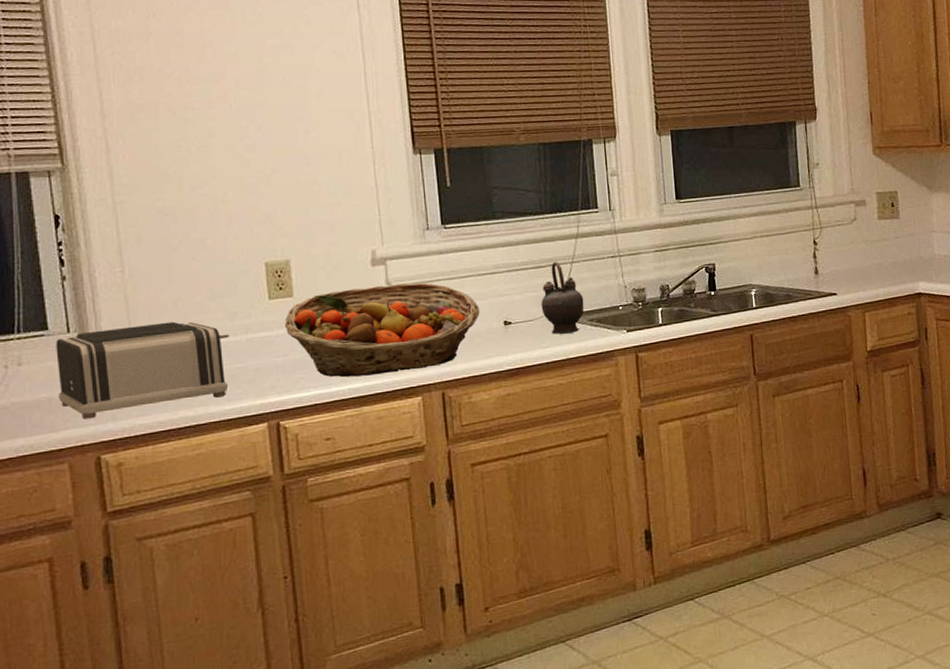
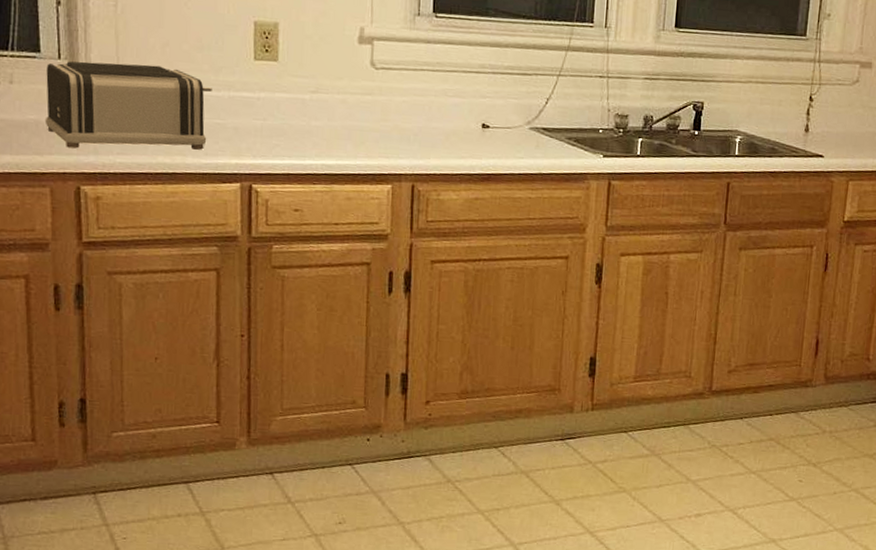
fruit basket: present [284,283,480,378] -> none [266,63,460,157]
teapot: present [541,261,585,335] -> none [521,71,565,148]

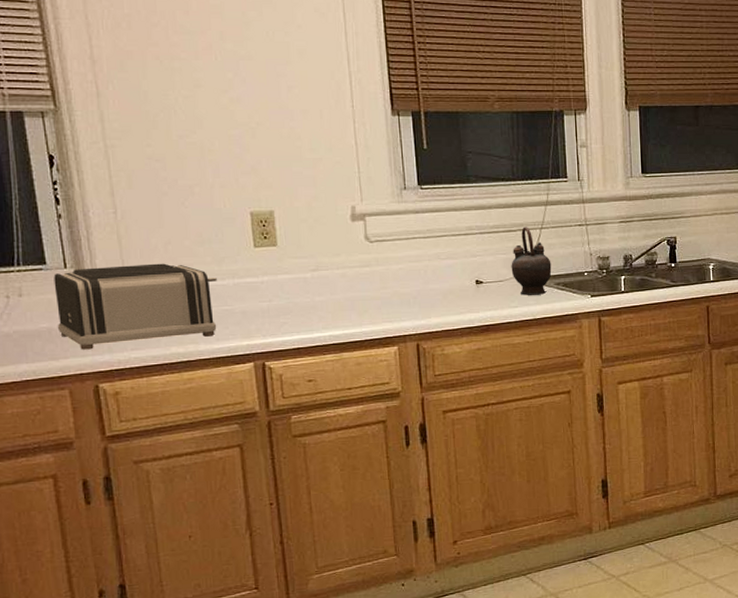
teapot: none [521,71,565,148] -> present [511,227,552,295]

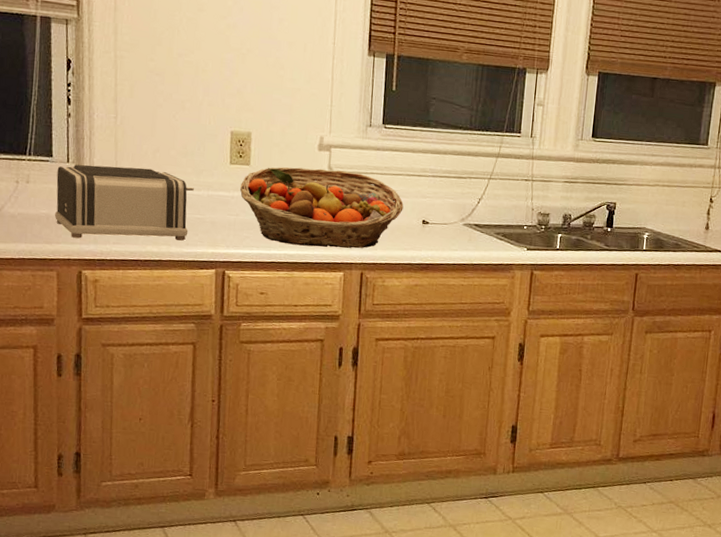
fruit basket: none [268,239,453,325] -> present [239,167,404,249]
teapot: present [511,227,552,295] -> none [456,175,495,242]

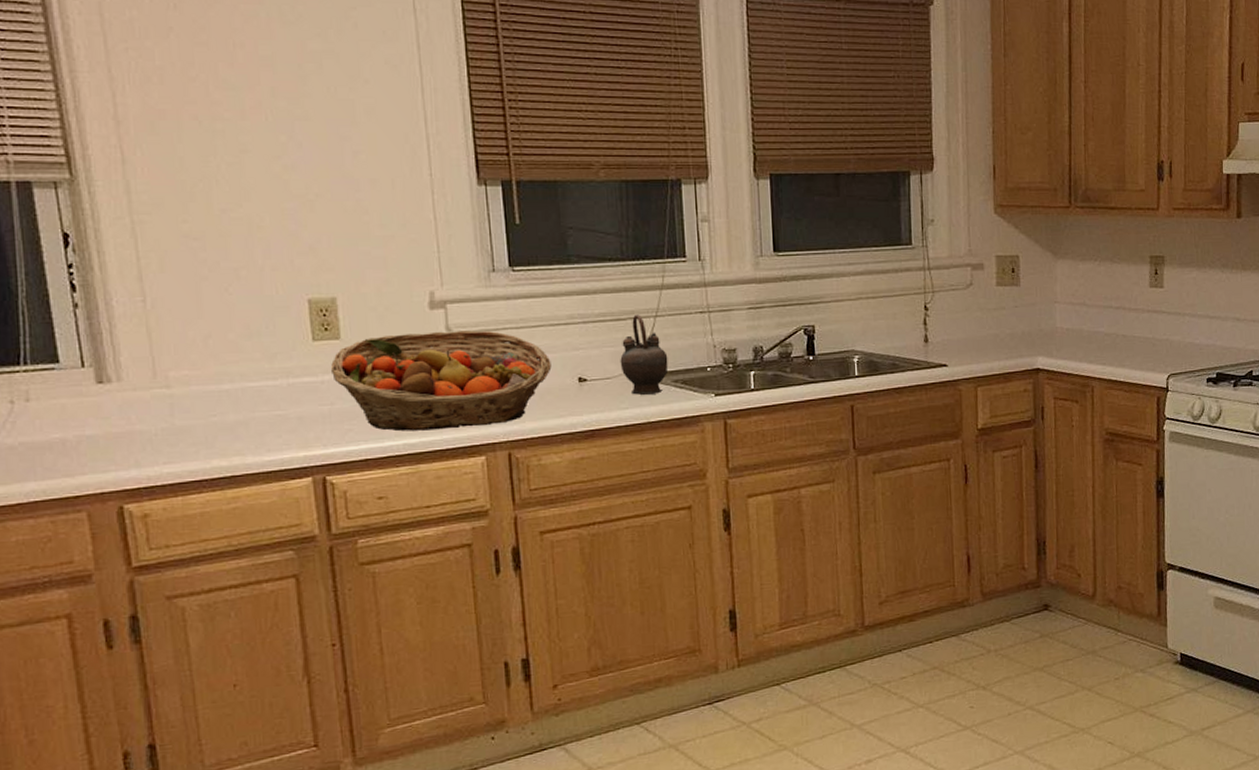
toaster: present [54,164,194,241] -> none [68,360,268,465]
teapot: none [456,175,495,242] -> present [620,314,669,395]

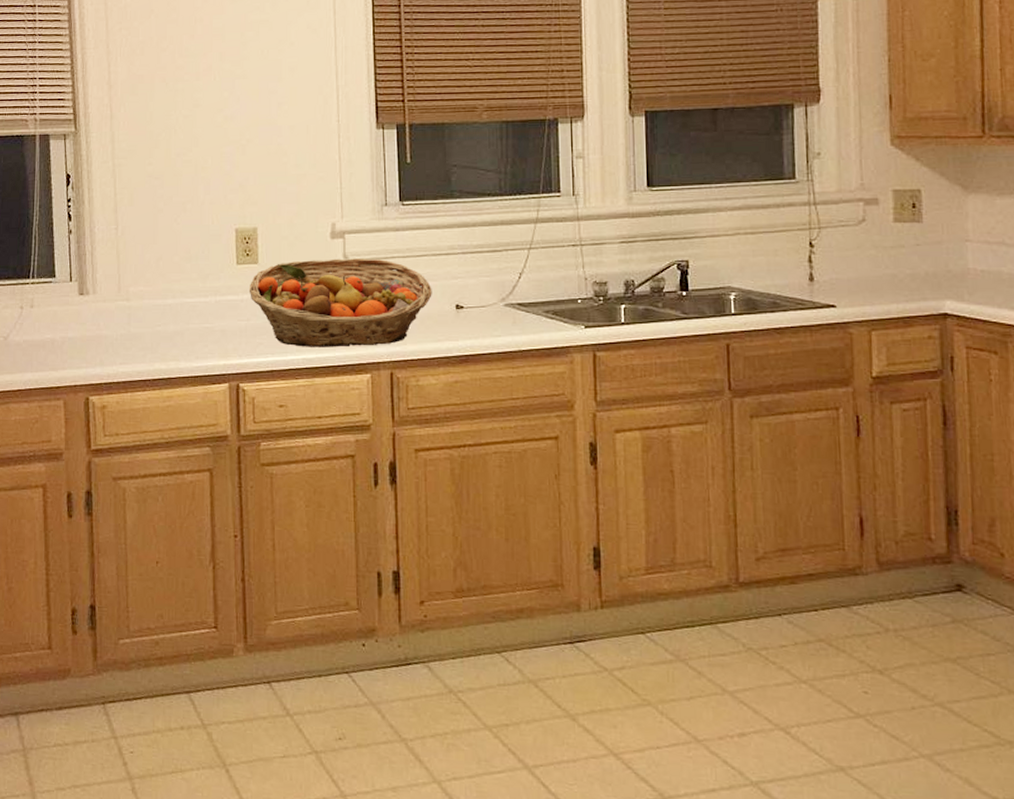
teapot: present [620,314,669,395] -> none [495,246,540,323]

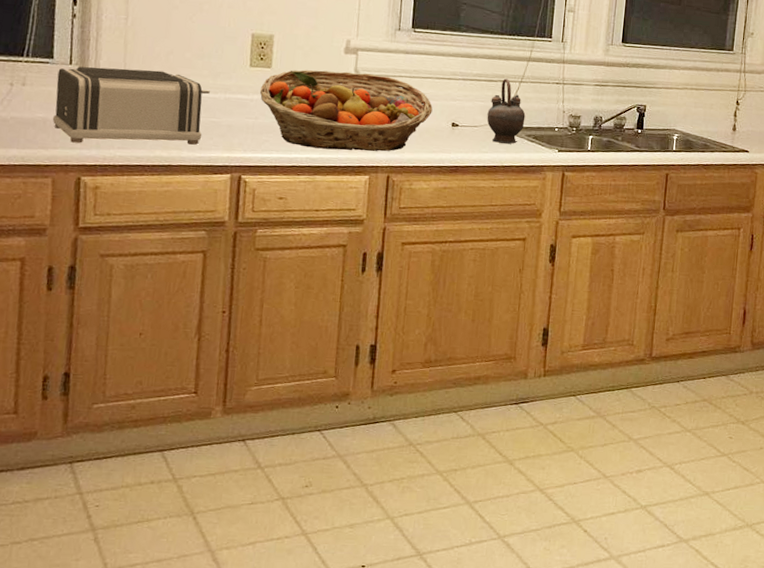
toaster: none [59,279,201,362] -> present [52,66,210,145]
teapot: none [495,246,540,323] -> present [487,78,526,144]

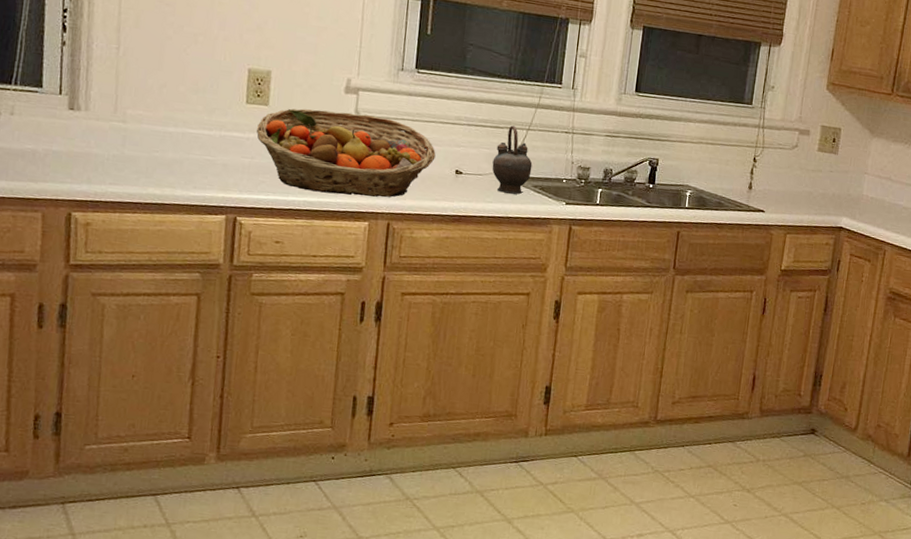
toaster: present [52,66,210,145] -> none [41,97,205,184]

